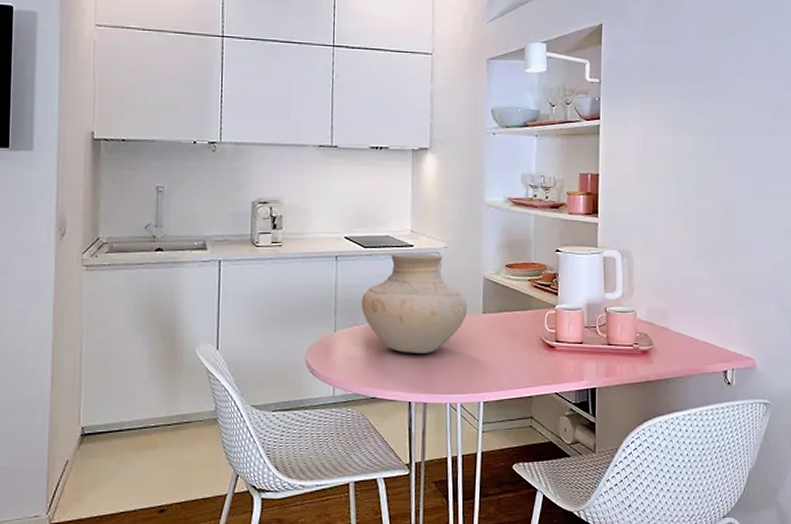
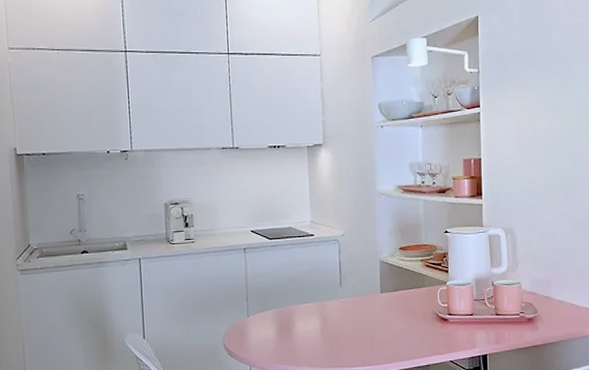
vase: present [361,252,468,353] -> none [270,241,367,333]

